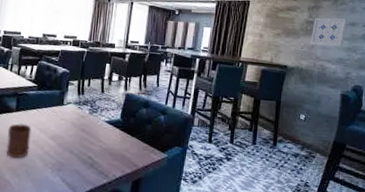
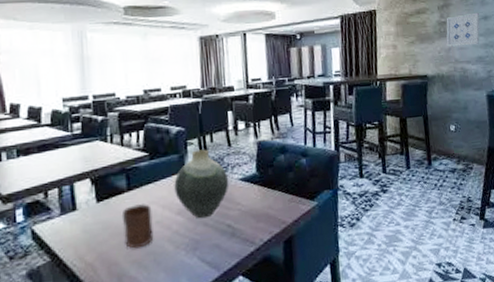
vase: none [52,90,97,147] -> present [174,149,229,219]

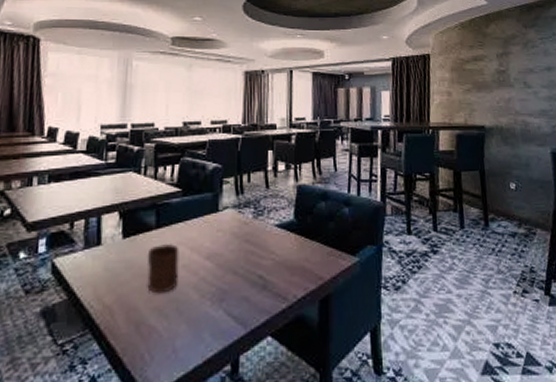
vase: present [174,149,229,219] -> none [205,189,264,266]
wall art: present [446,12,480,47] -> none [505,63,543,97]

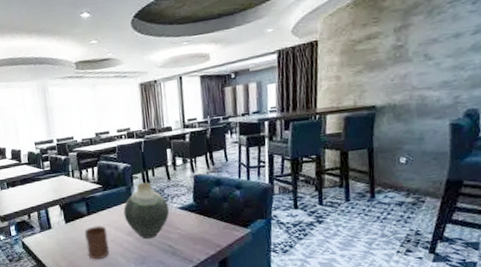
vase: none [205,189,264,266] -> present [123,182,170,240]

